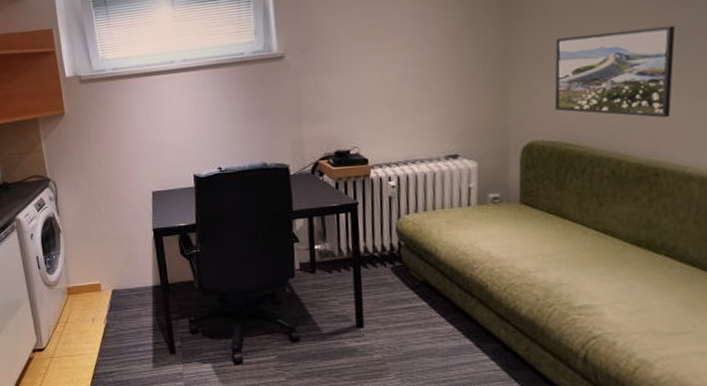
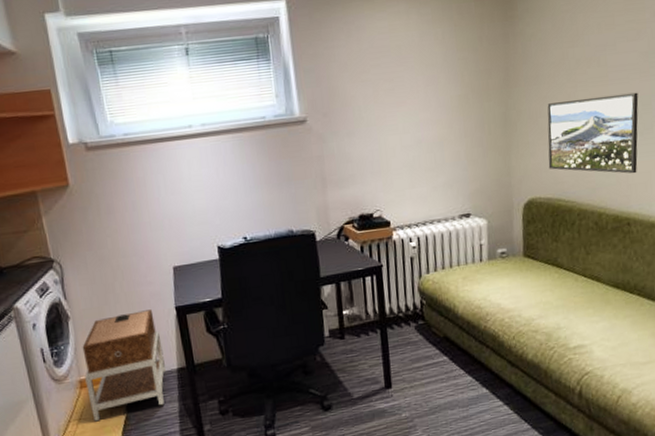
nightstand: none [70,229,142,326] -> present [82,309,166,422]

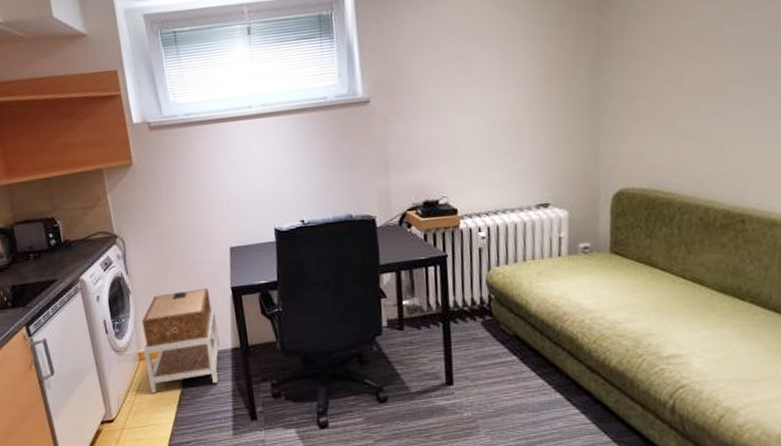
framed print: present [547,92,639,174] -> none [644,69,762,164]

